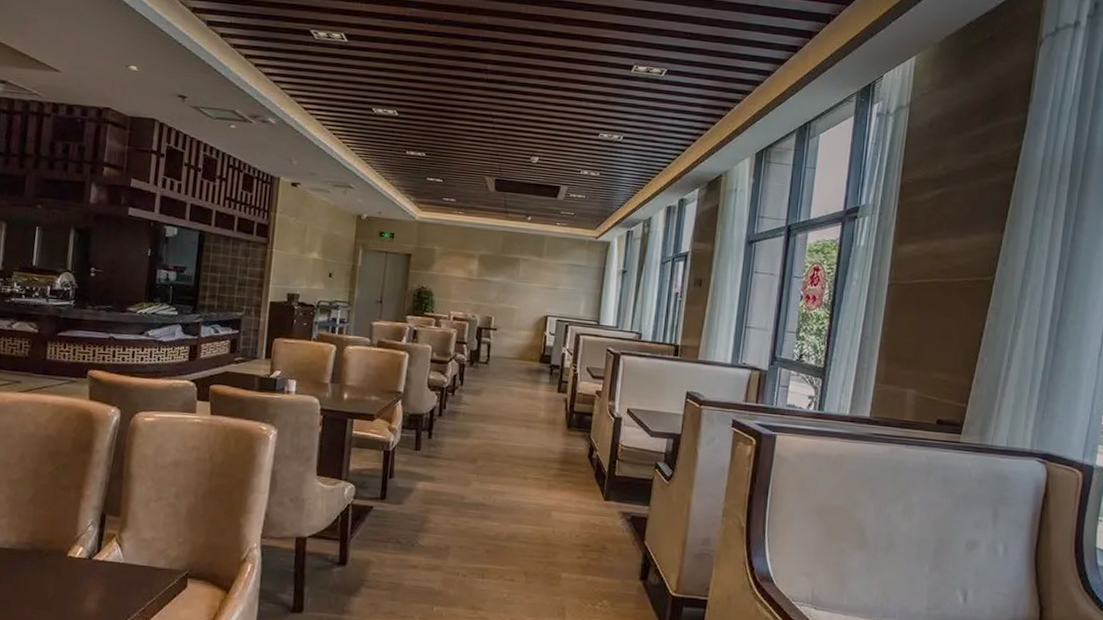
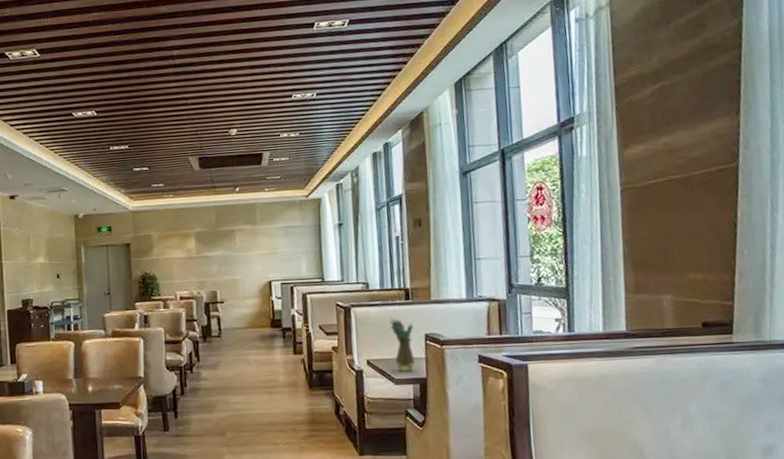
vase: none [654,370,677,426] -> present [389,317,415,372]

